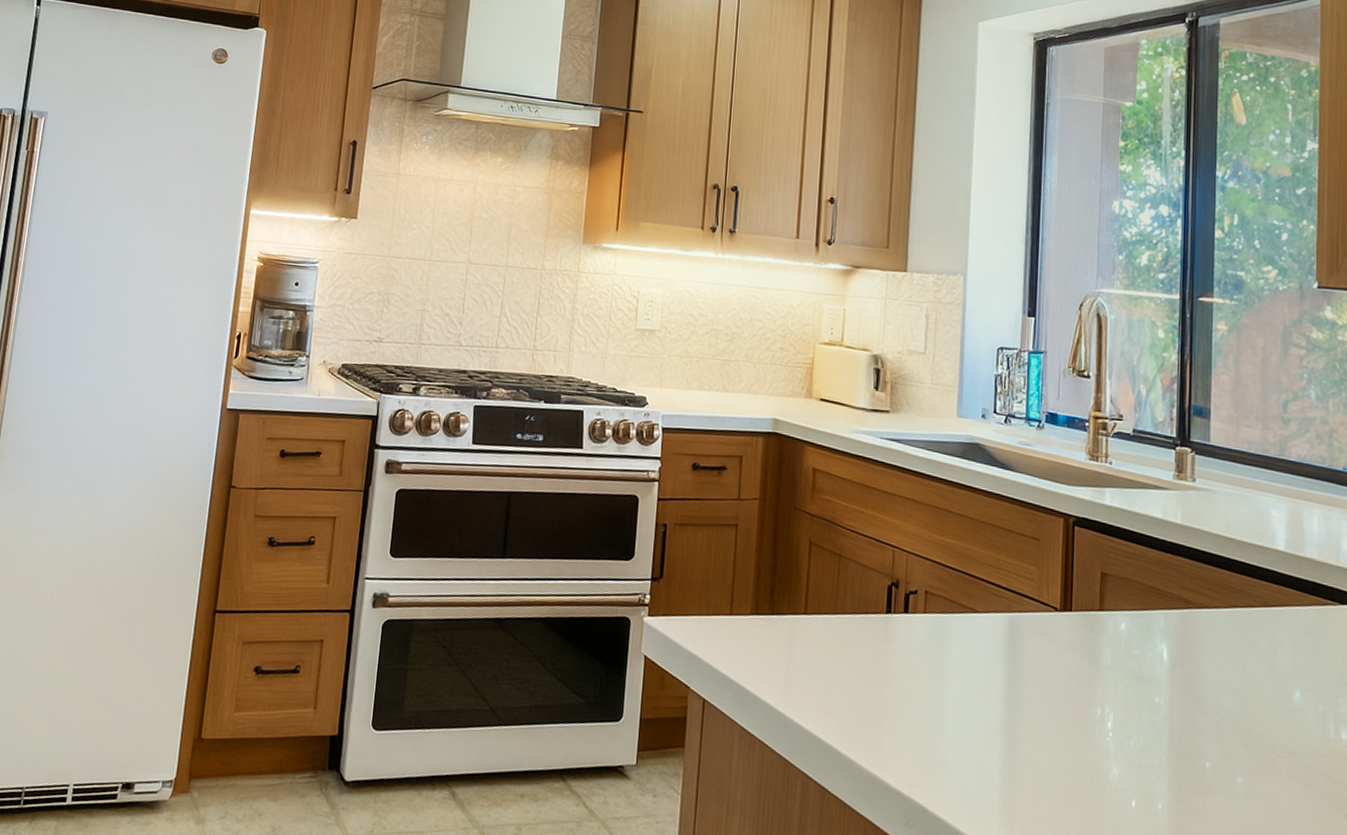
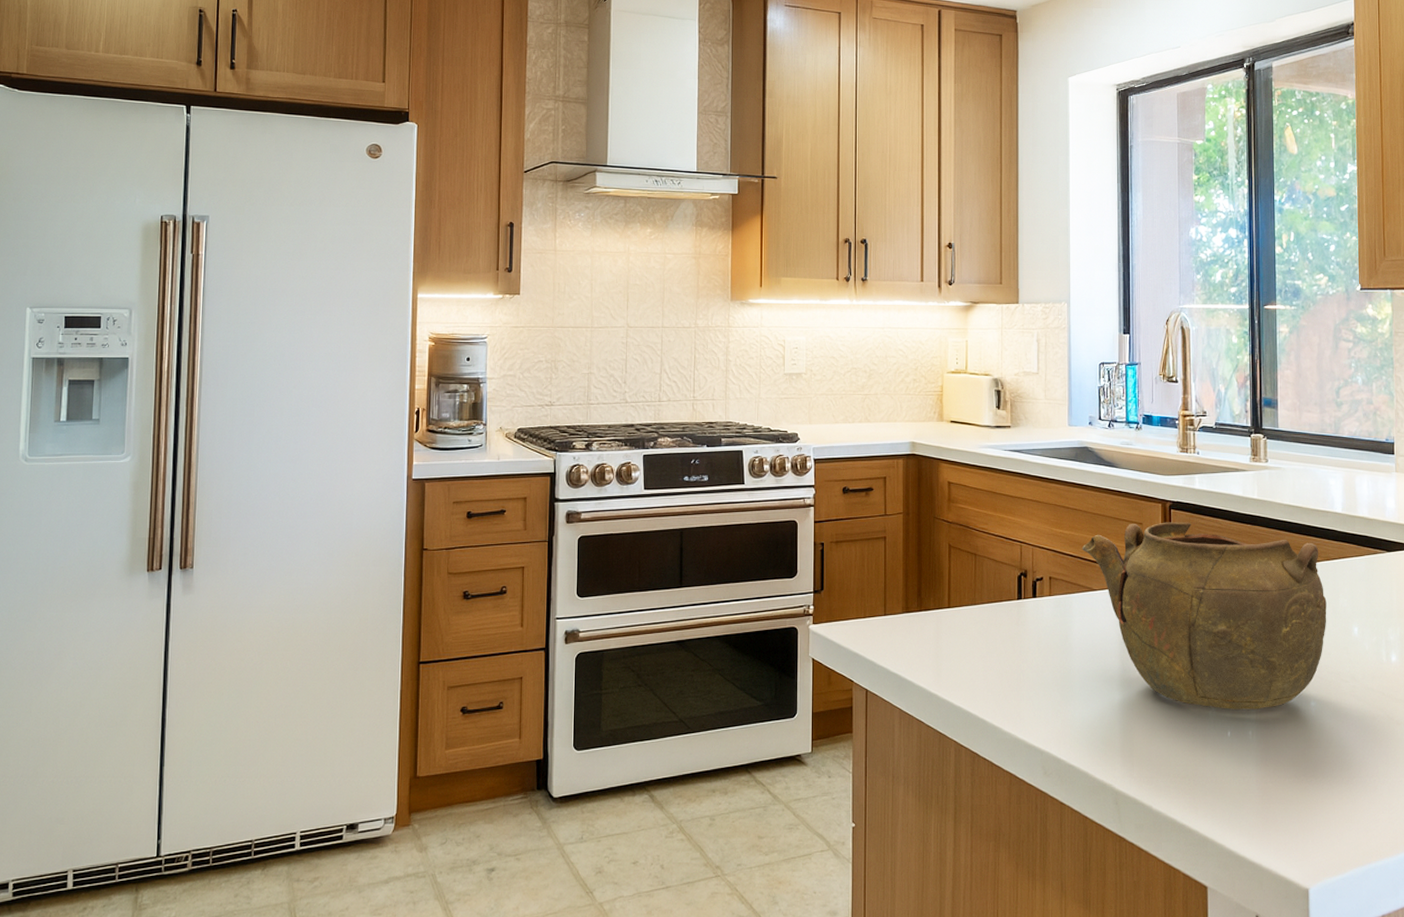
teapot: none [965,538,1262,779] -> present [1082,522,1327,709]

